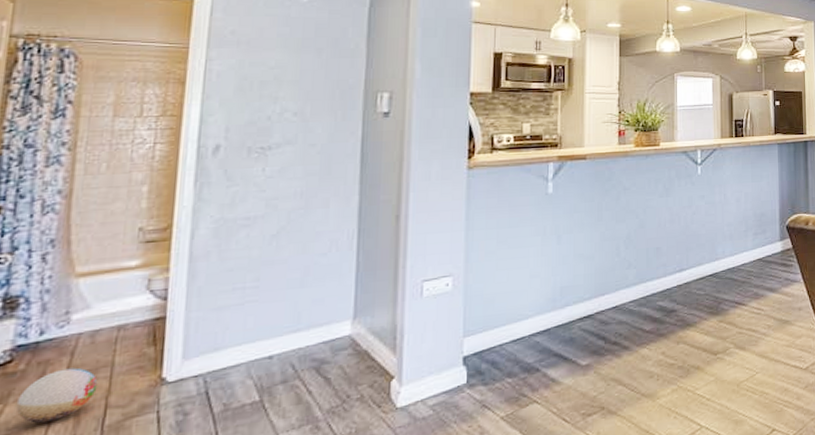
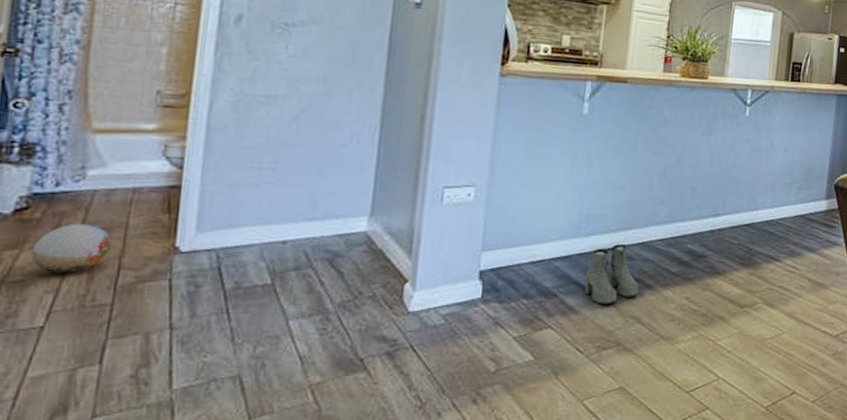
boots: none [564,311,617,372] -> present [584,244,639,305]

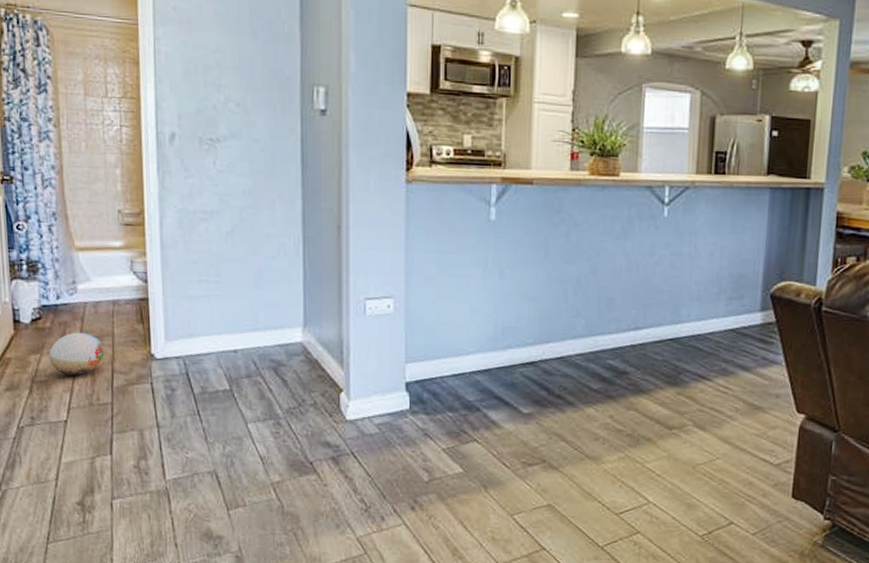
boots: present [584,244,639,305] -> none [505,358,560,421]

